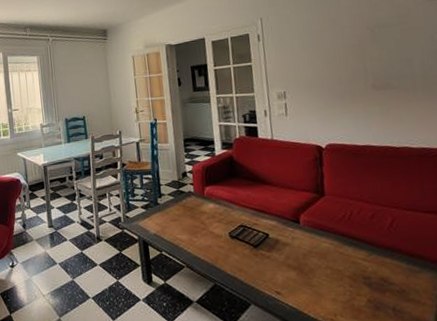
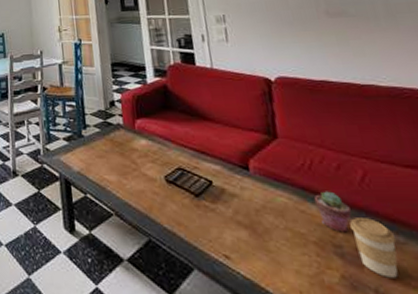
potted succulent: none [351,235,380,267] -> present [314,191,352,233]
coffee cup: none [378,255,413,299] -> present [349,218,399,278]

